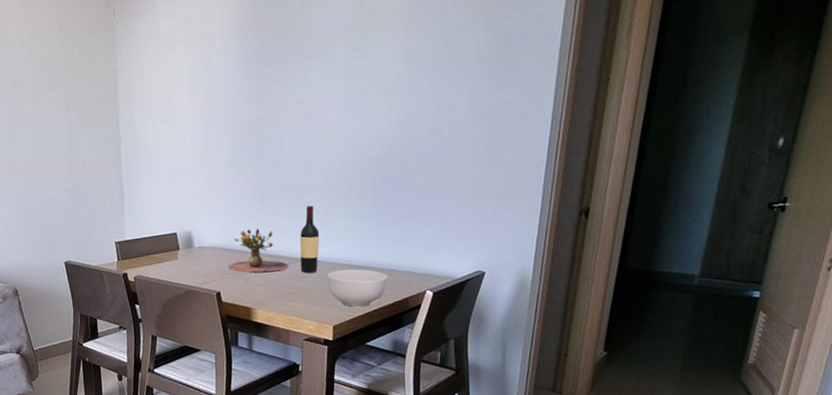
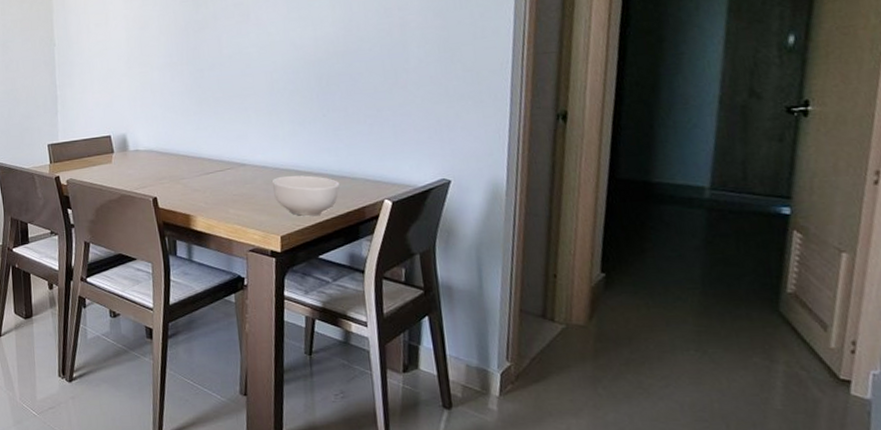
flower arrangement: present [228,228,289,273] -> none [164,131,230,178]
wine bottle: present [299,205,320,274] -> none [241,108,263,180]

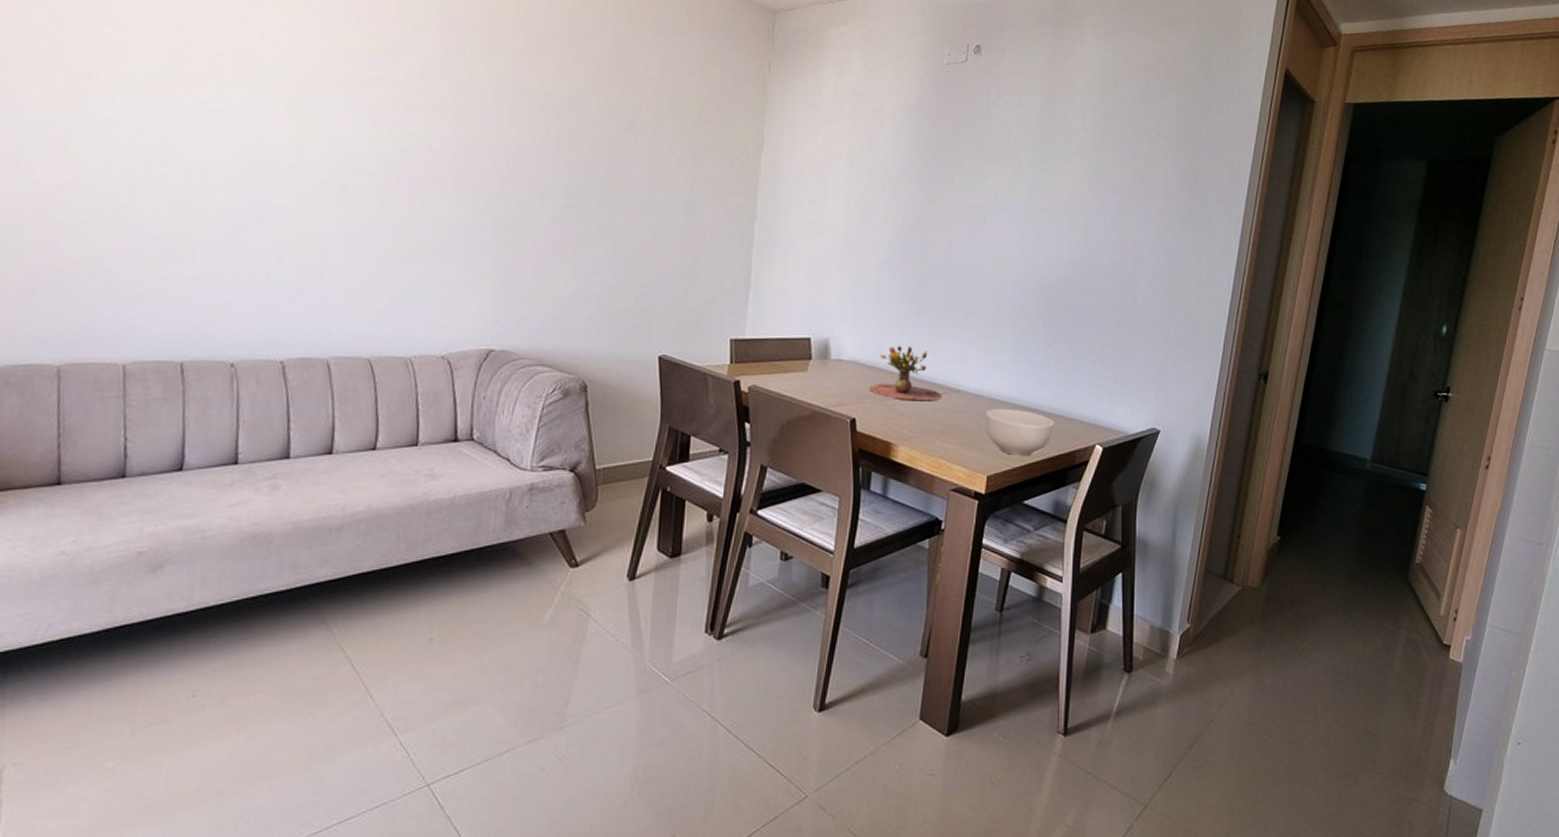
flower arrangement: none [164,131,230,178] -> present [869,345,943,402]

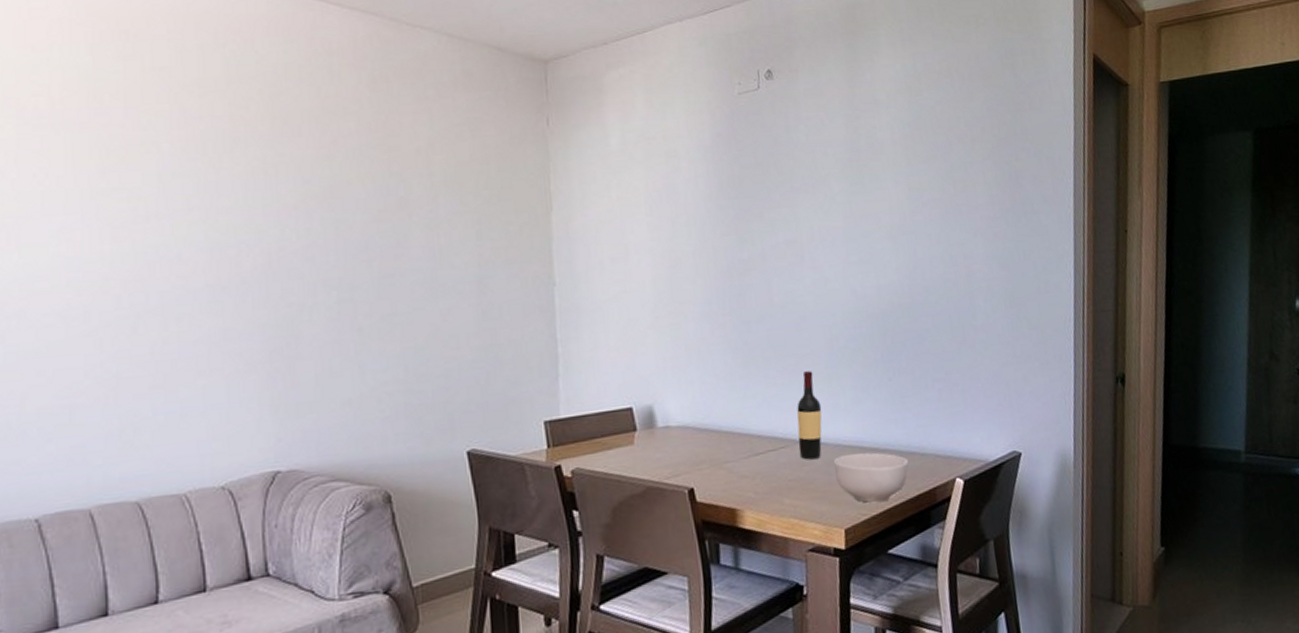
flower arrangement: present [869,345,943,402] -> none [703,400,785,461]
wine bottle: none [955,328,982,409] -> present [796,371,822,460]

